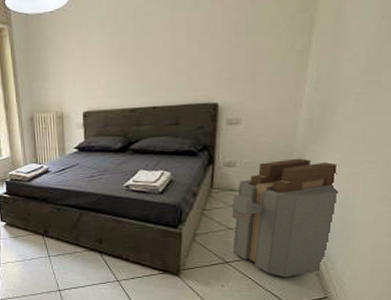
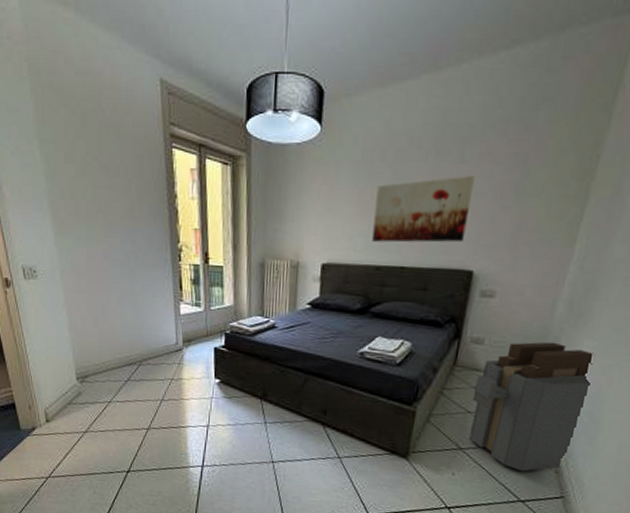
wall art: none [124,21,209,88] -> present [372,176,474,243]

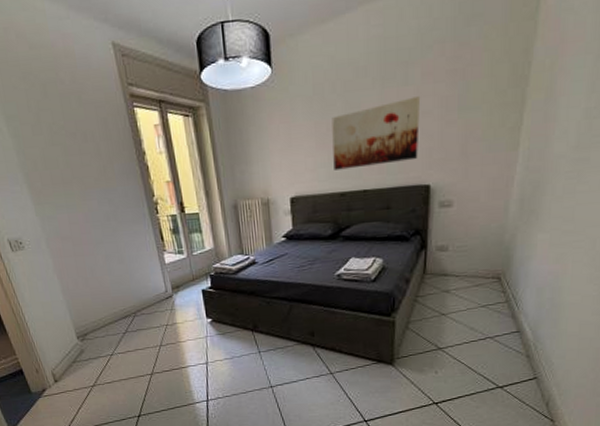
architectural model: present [470,342,595,472] -> none [444,239,549,361]

